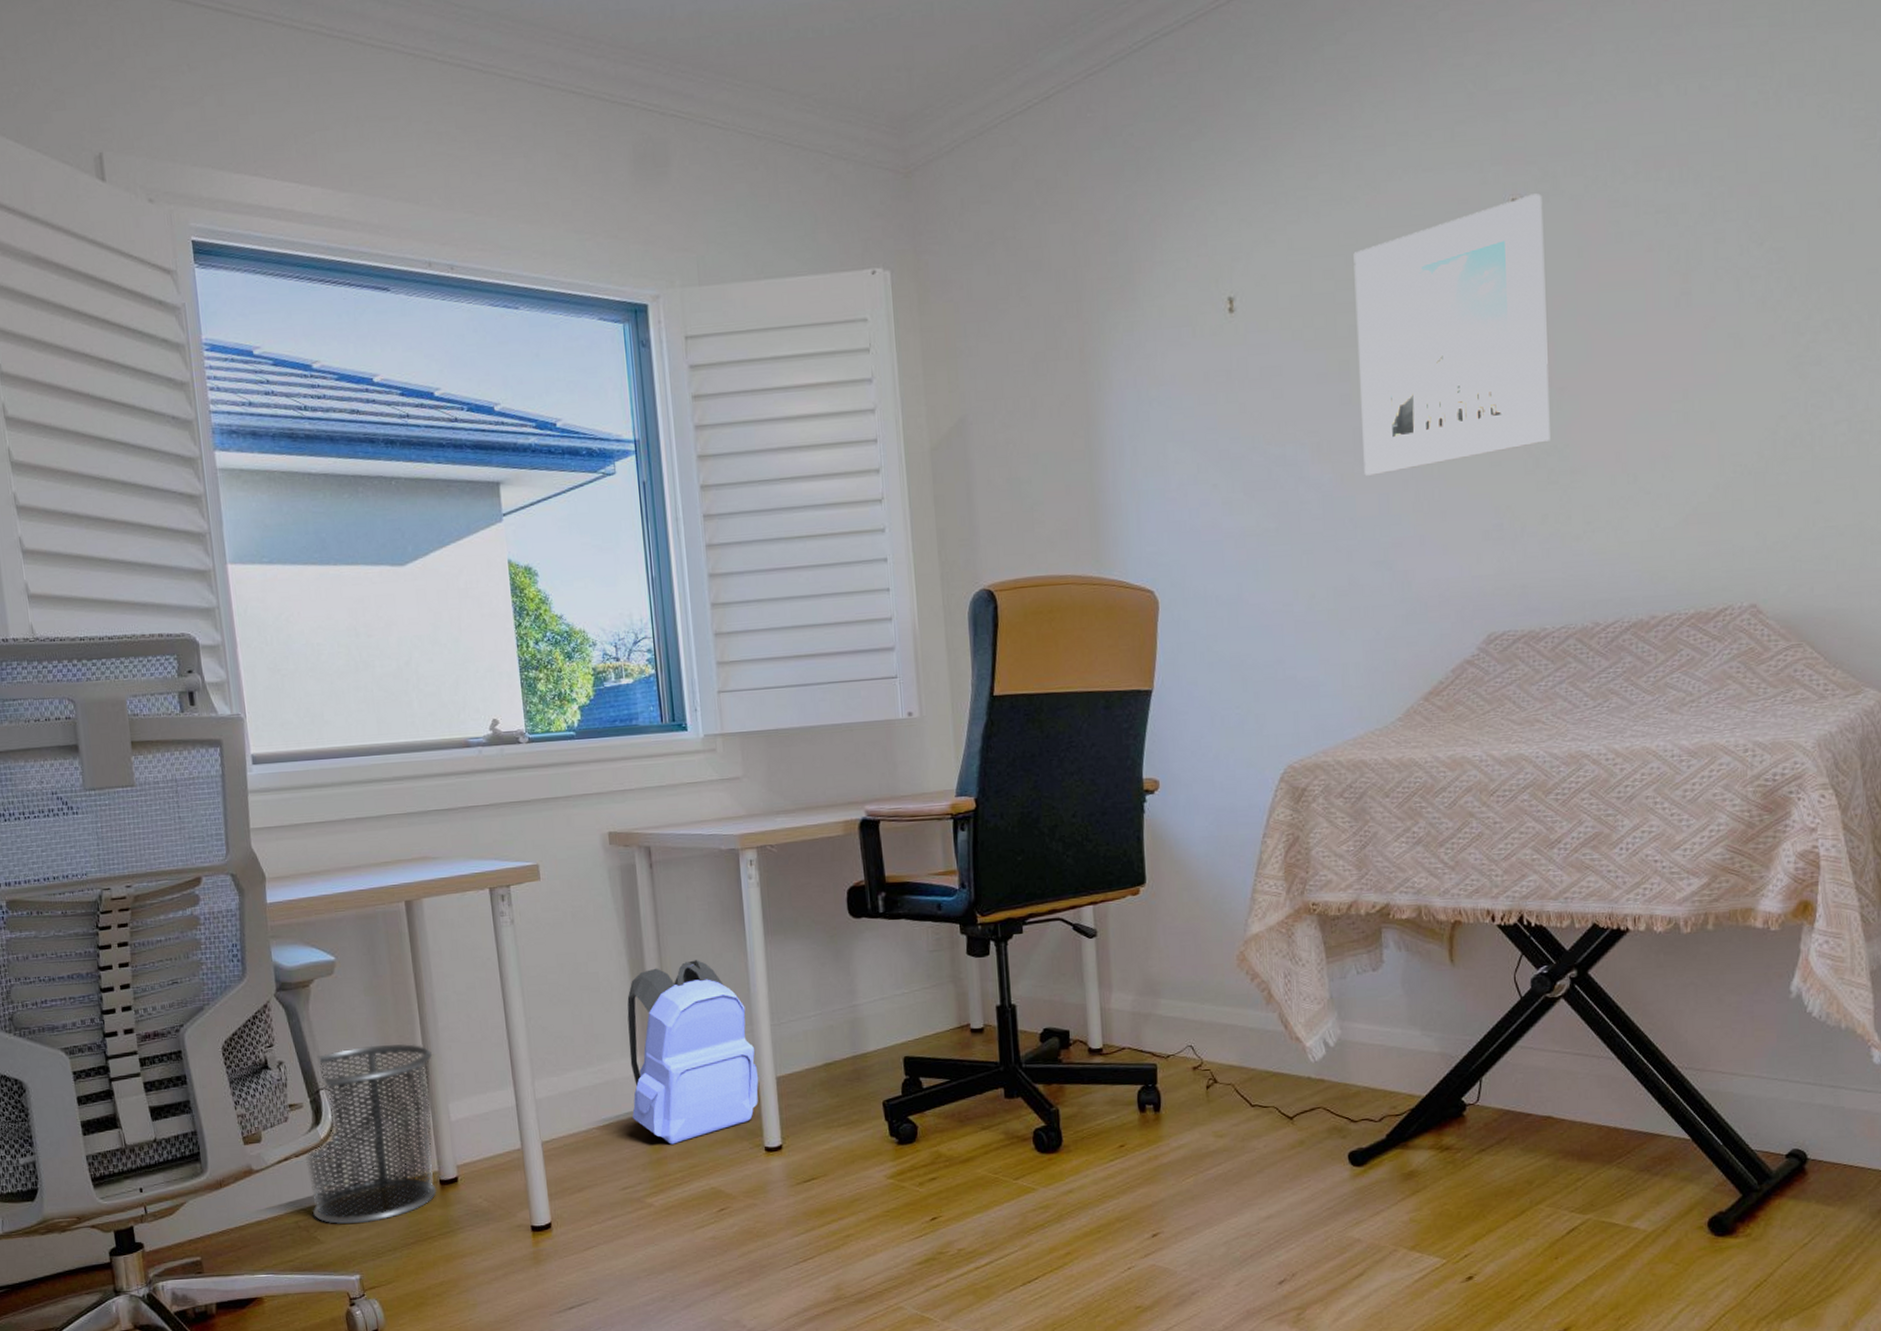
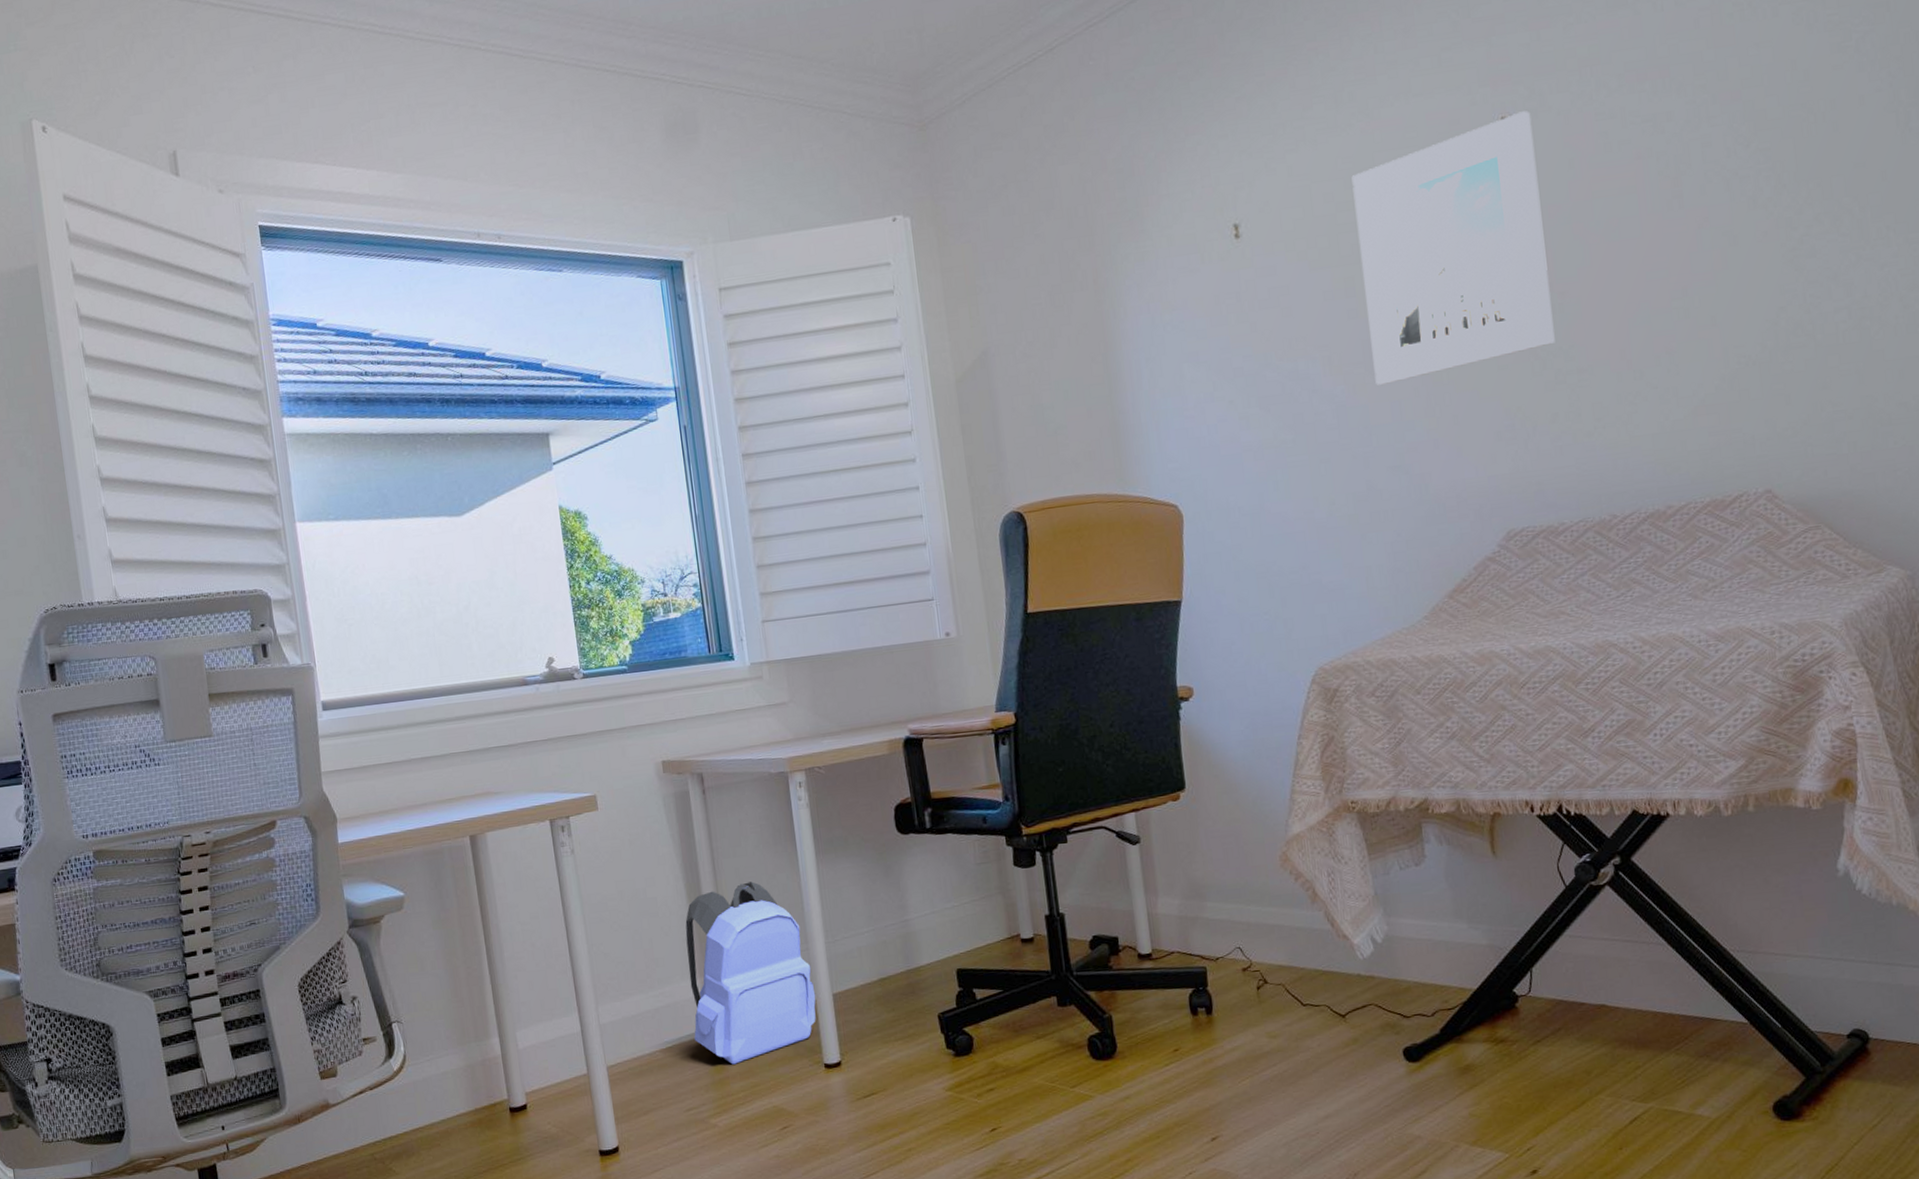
waste bin: present [306,1044,437,1225] -> none [380,974,507,1156]

